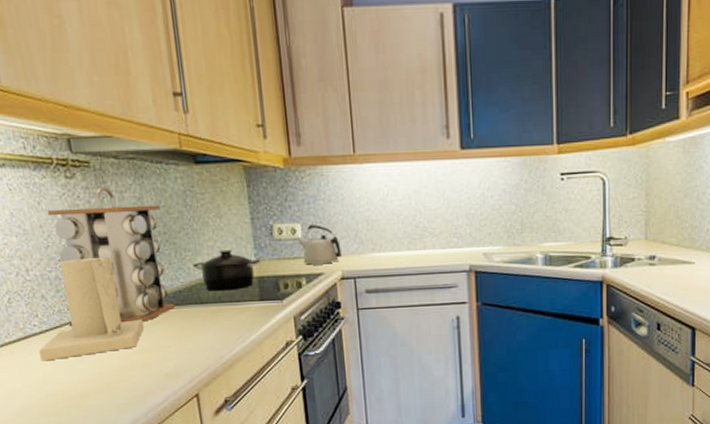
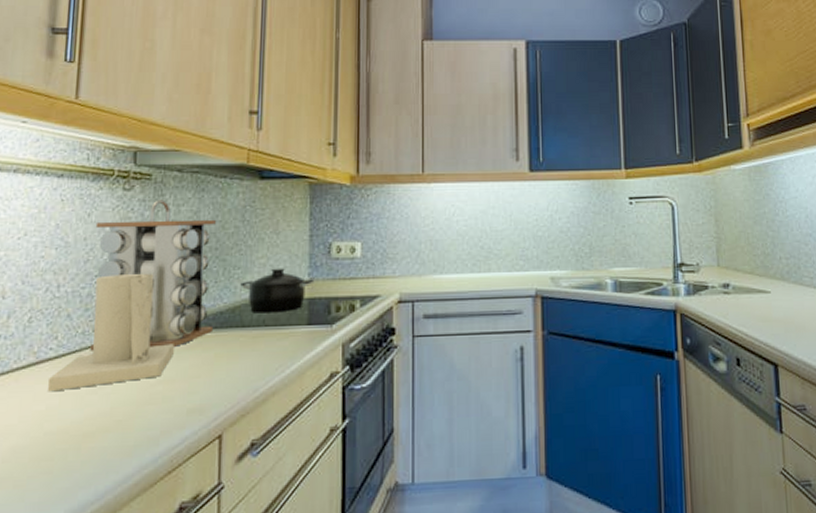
kettle: present [295,224,342,266] -> none [354,243,401,288]

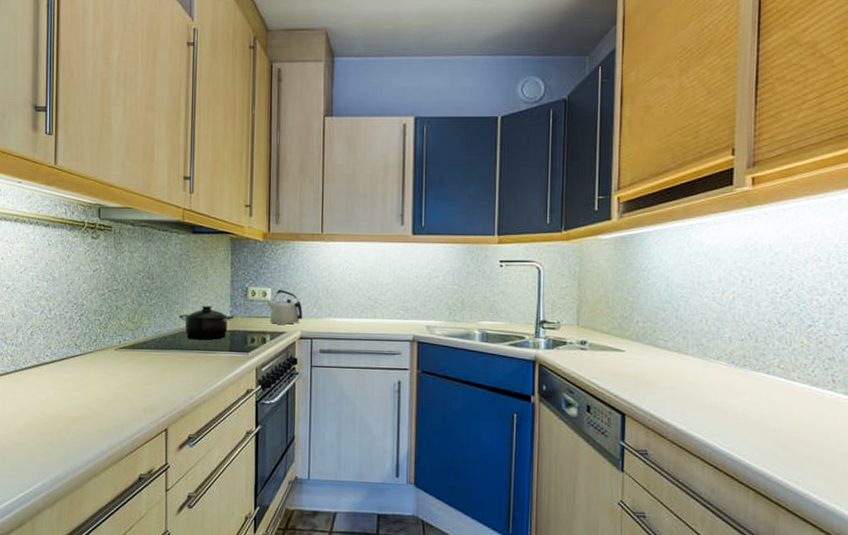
paper towel roll: present [48,273,174,392] -> none [47,303,132,387]
spice rack: present [90,199,216,351] -> none [73,247,160,361]
kettle: none [354,243,401,288] -> present [265,290,303,326]

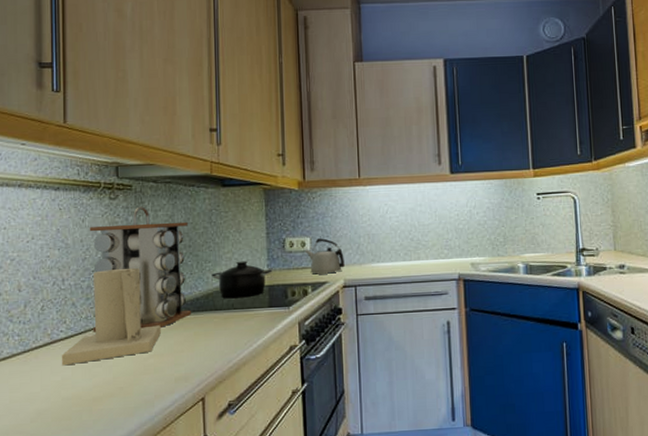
paper towel roll: none [47,303,132,387] -> present [62,268,161,366]
spice rack: none [73,247,160,361] -> present [89,206,192,332]

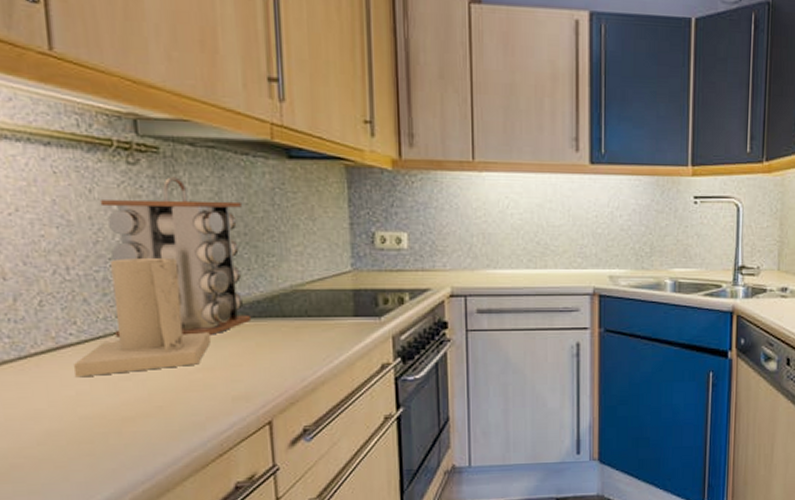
saucepan: present [211,261,273,299] -> none [276,257,359,303]
kettle: present [304,238,345,275] -> none [400,235,452,281]

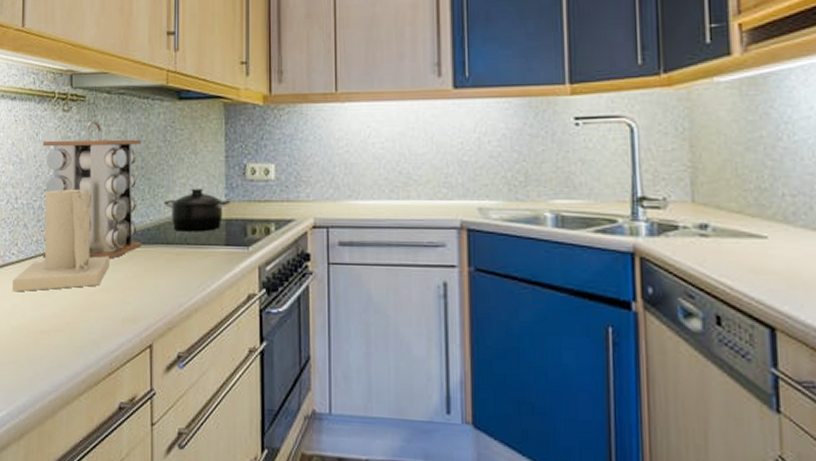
saucepan: none [276,257,359,303] -> present [164,188,231,232]

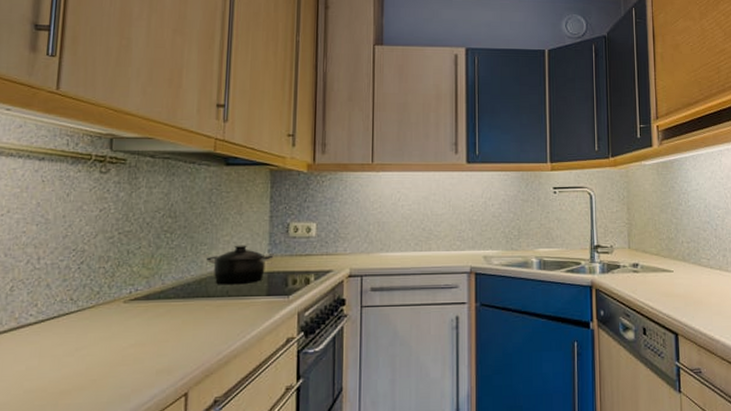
paper towel roll: present [13,189,109,292] -> none [28,248,145,354]
spice rack: present [42,120,142,259] -> none [67,182,185,317]

